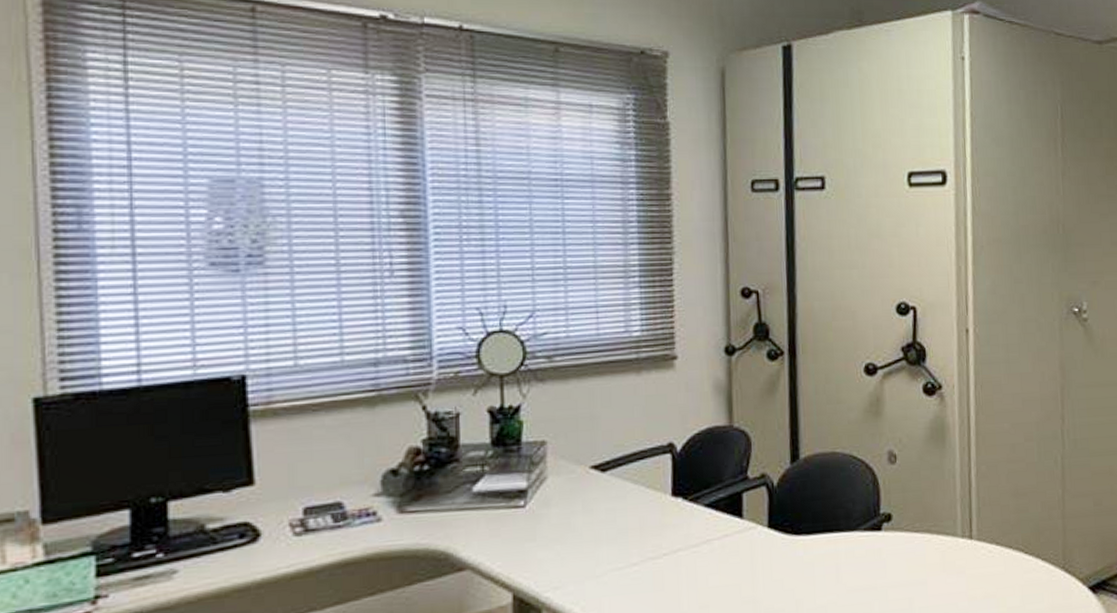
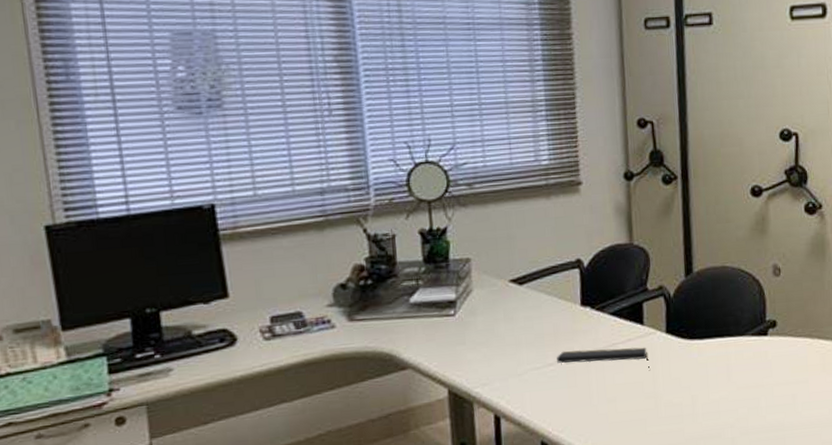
notepad: none [642,544,747,563] -> present [557,347,648,363]

